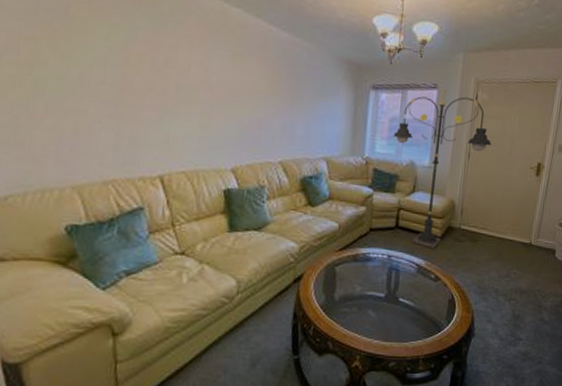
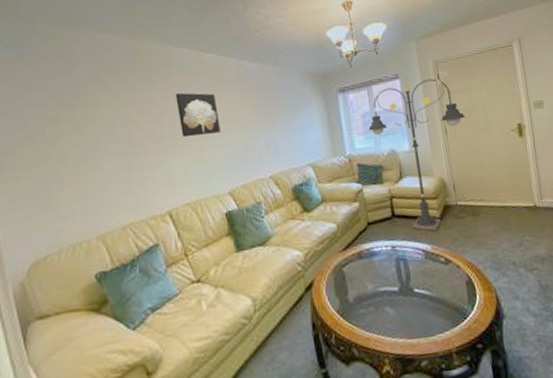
wall art: none [187,44,235,102] -> present [176,92,220,138]

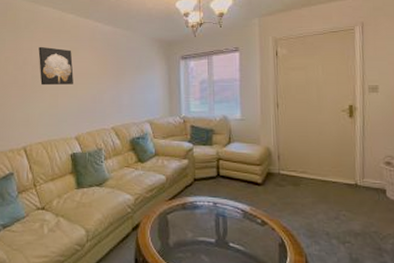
floor lamp: present [368,76,466,231] -> none [204,50,298,195]

